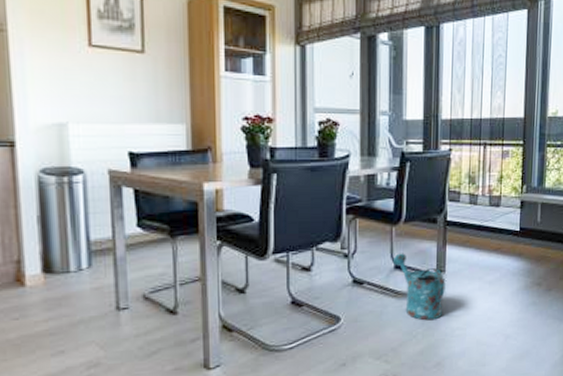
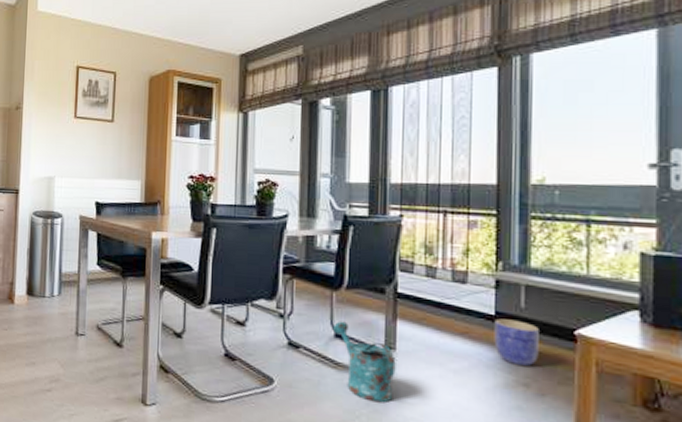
planter: none [518,233,549,269] -> present [494,318,539,366]

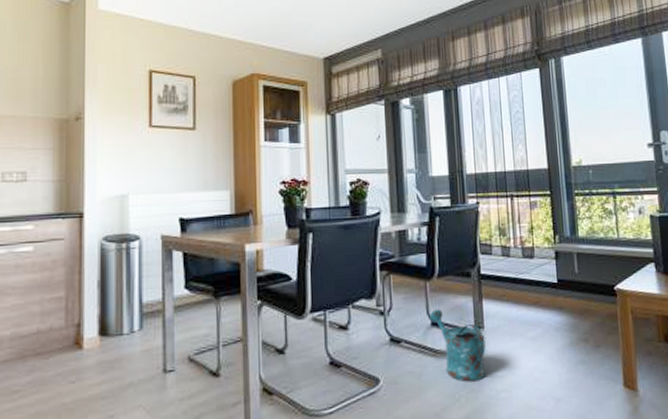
planter: present [494,318,539,366] -> none [557,284,592,324]

